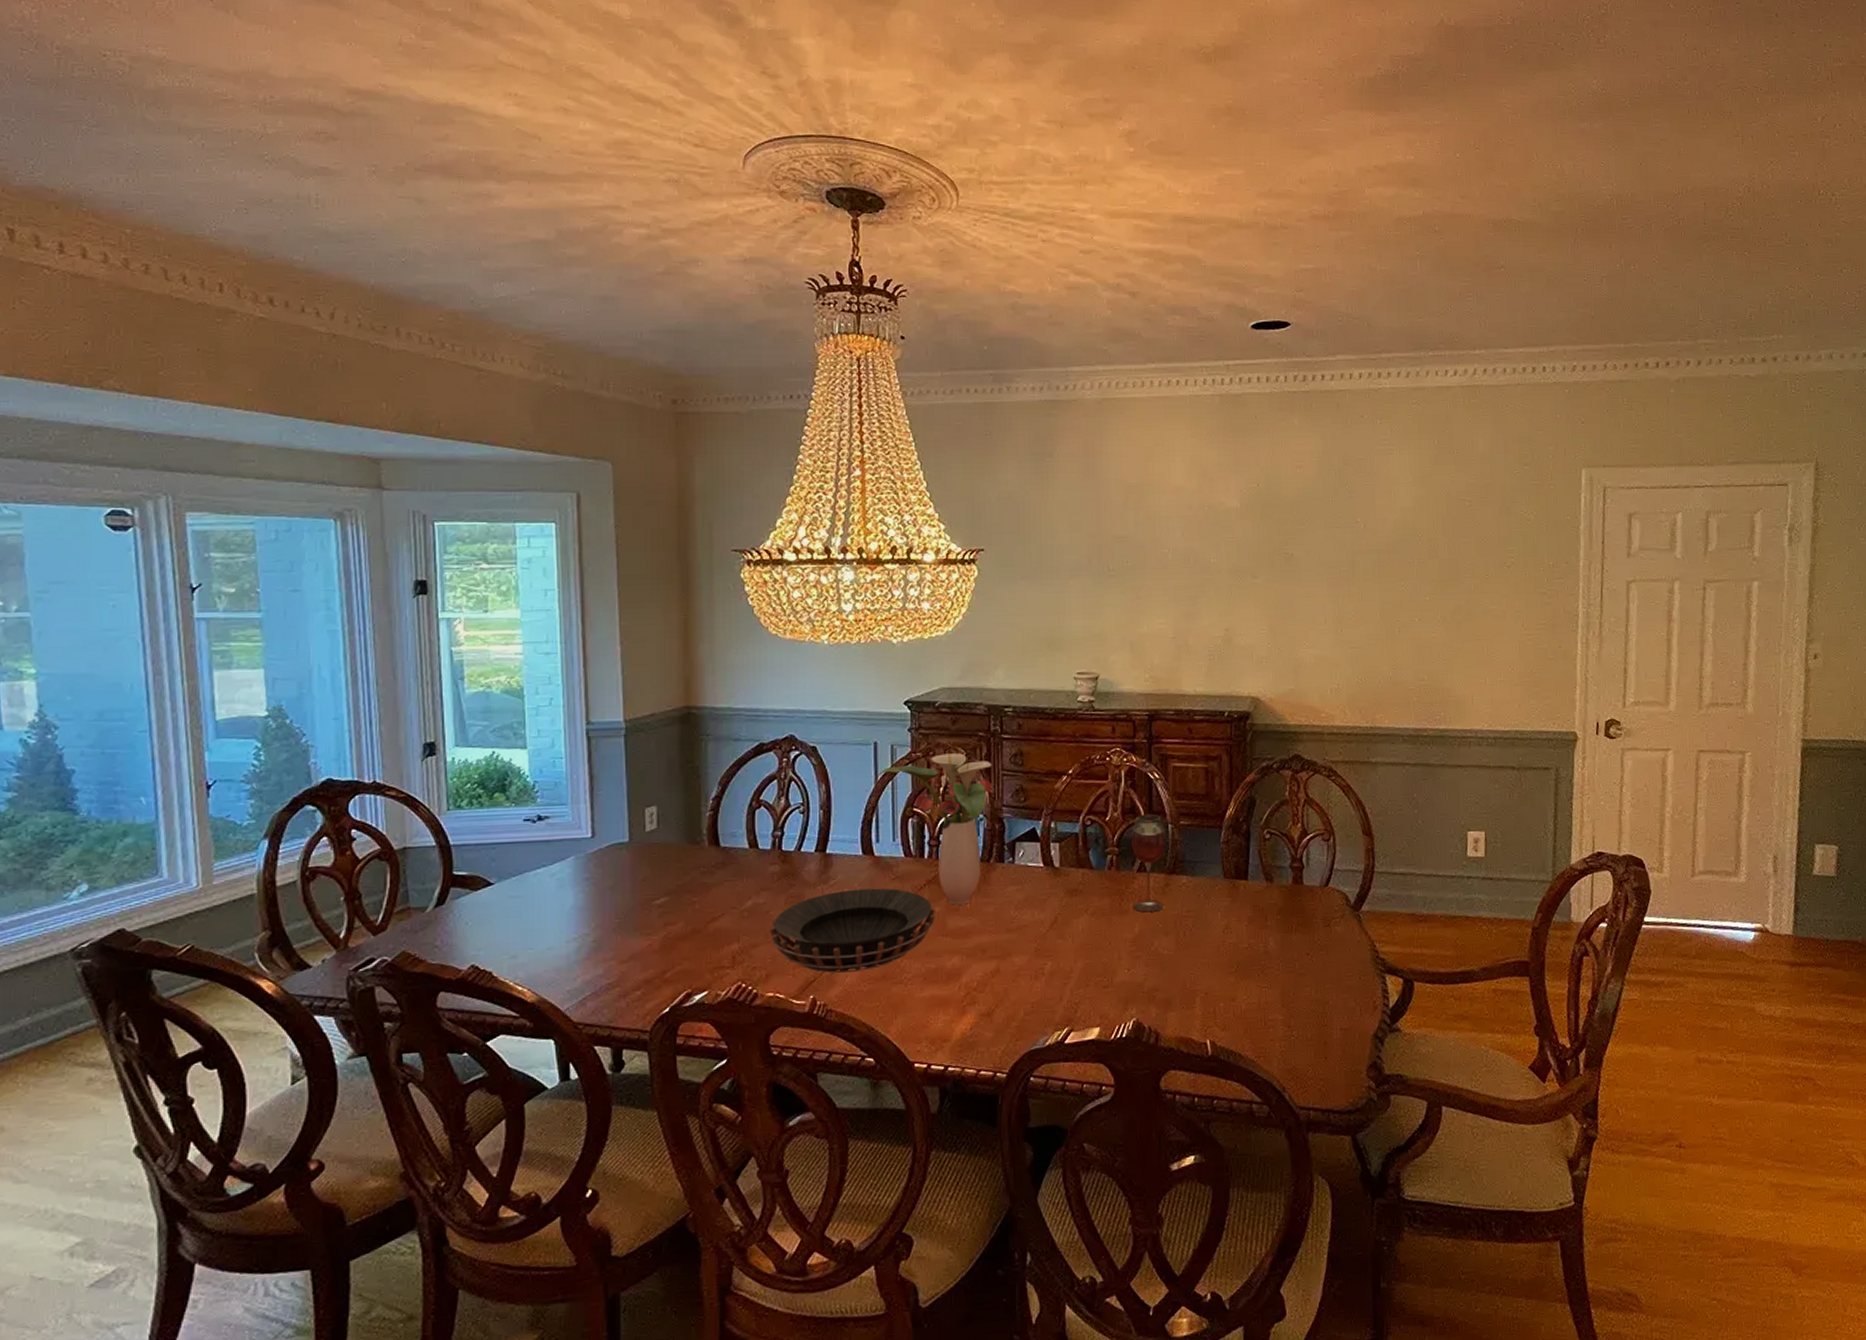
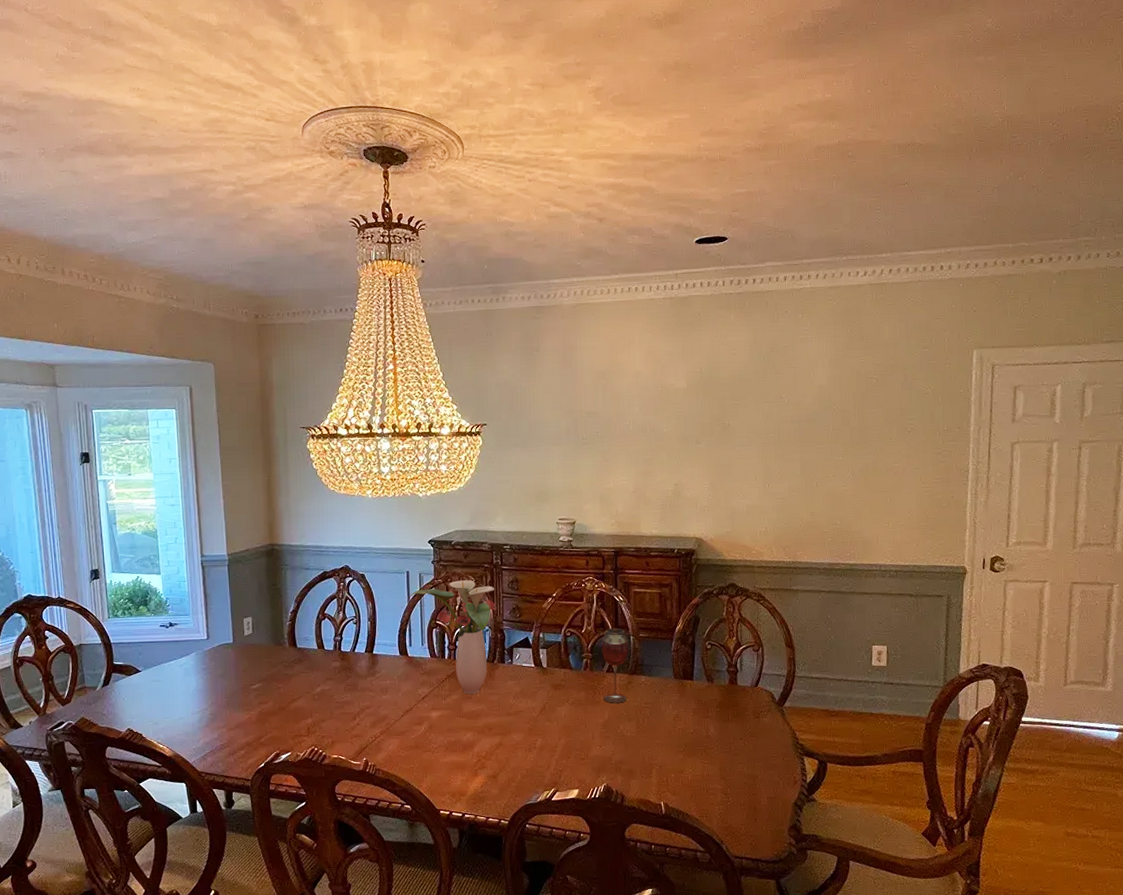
decorative bowl: present [770,888,935,974] -> none [334,680,454,743]

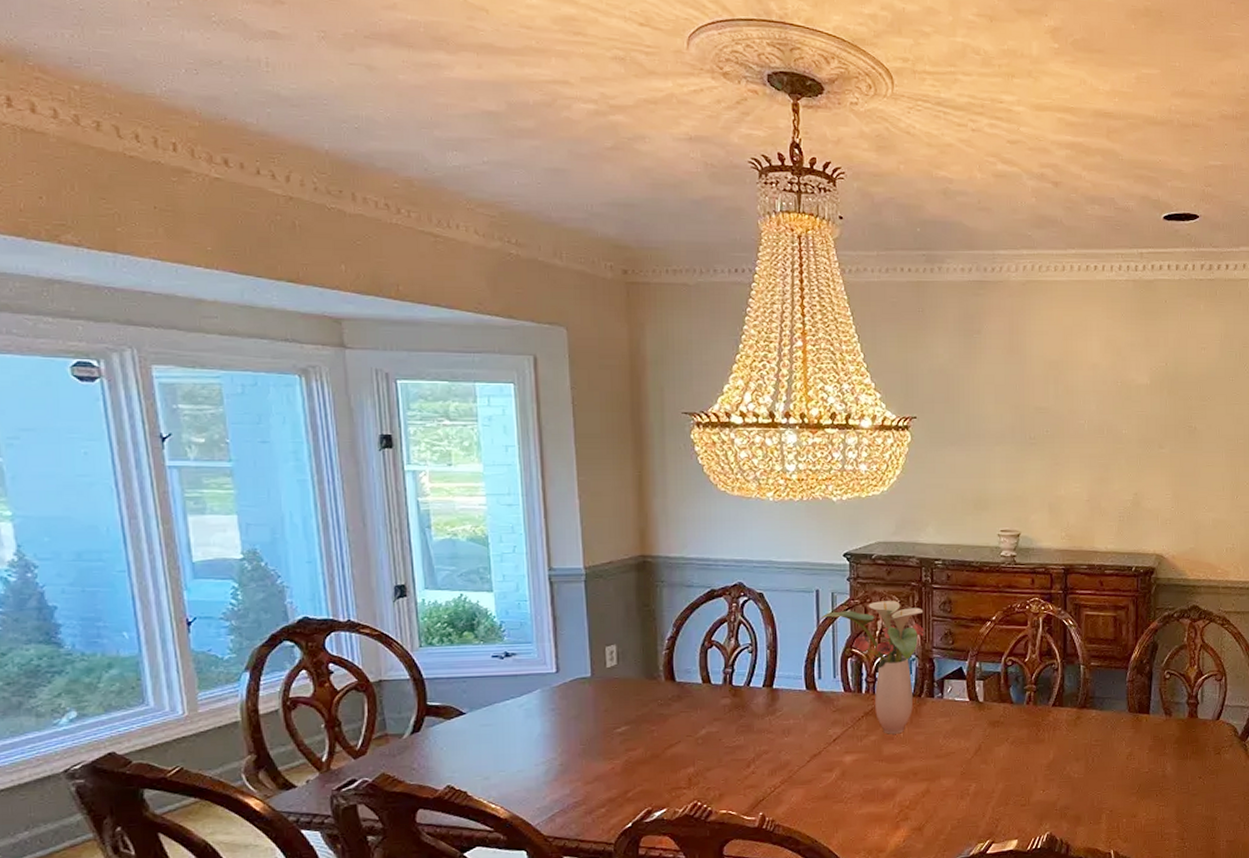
wineglass: present [601,627,629,704] -> none [1047,655,1079,742]

